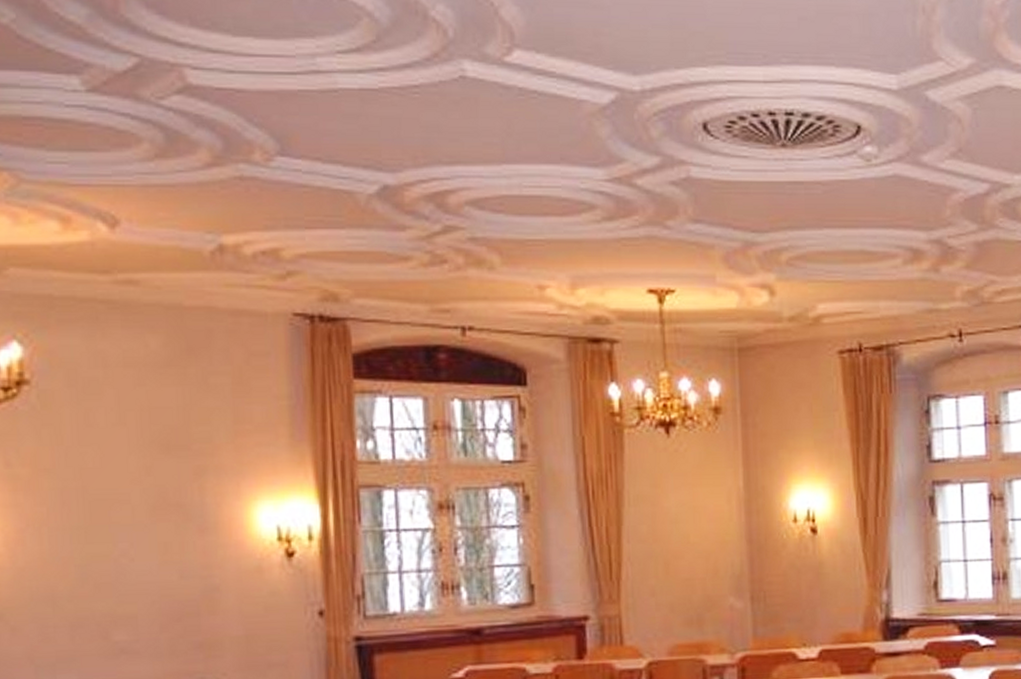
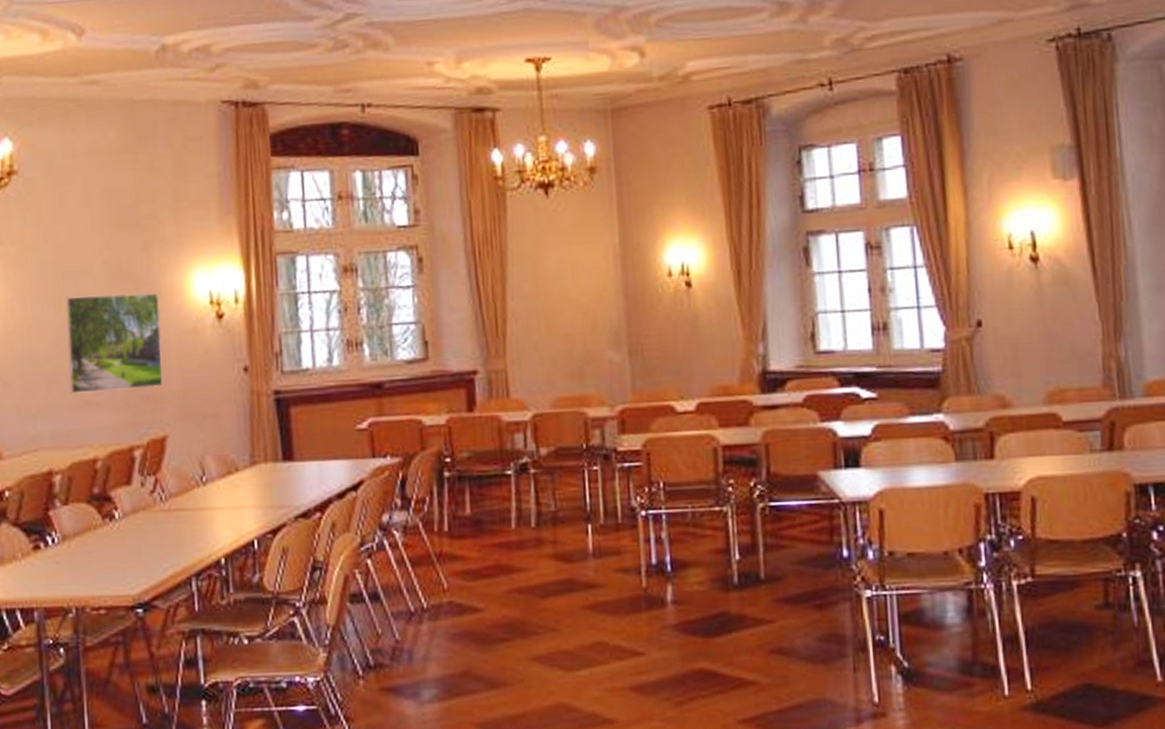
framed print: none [95,527,219,640] -> present [66,293,163,394]

